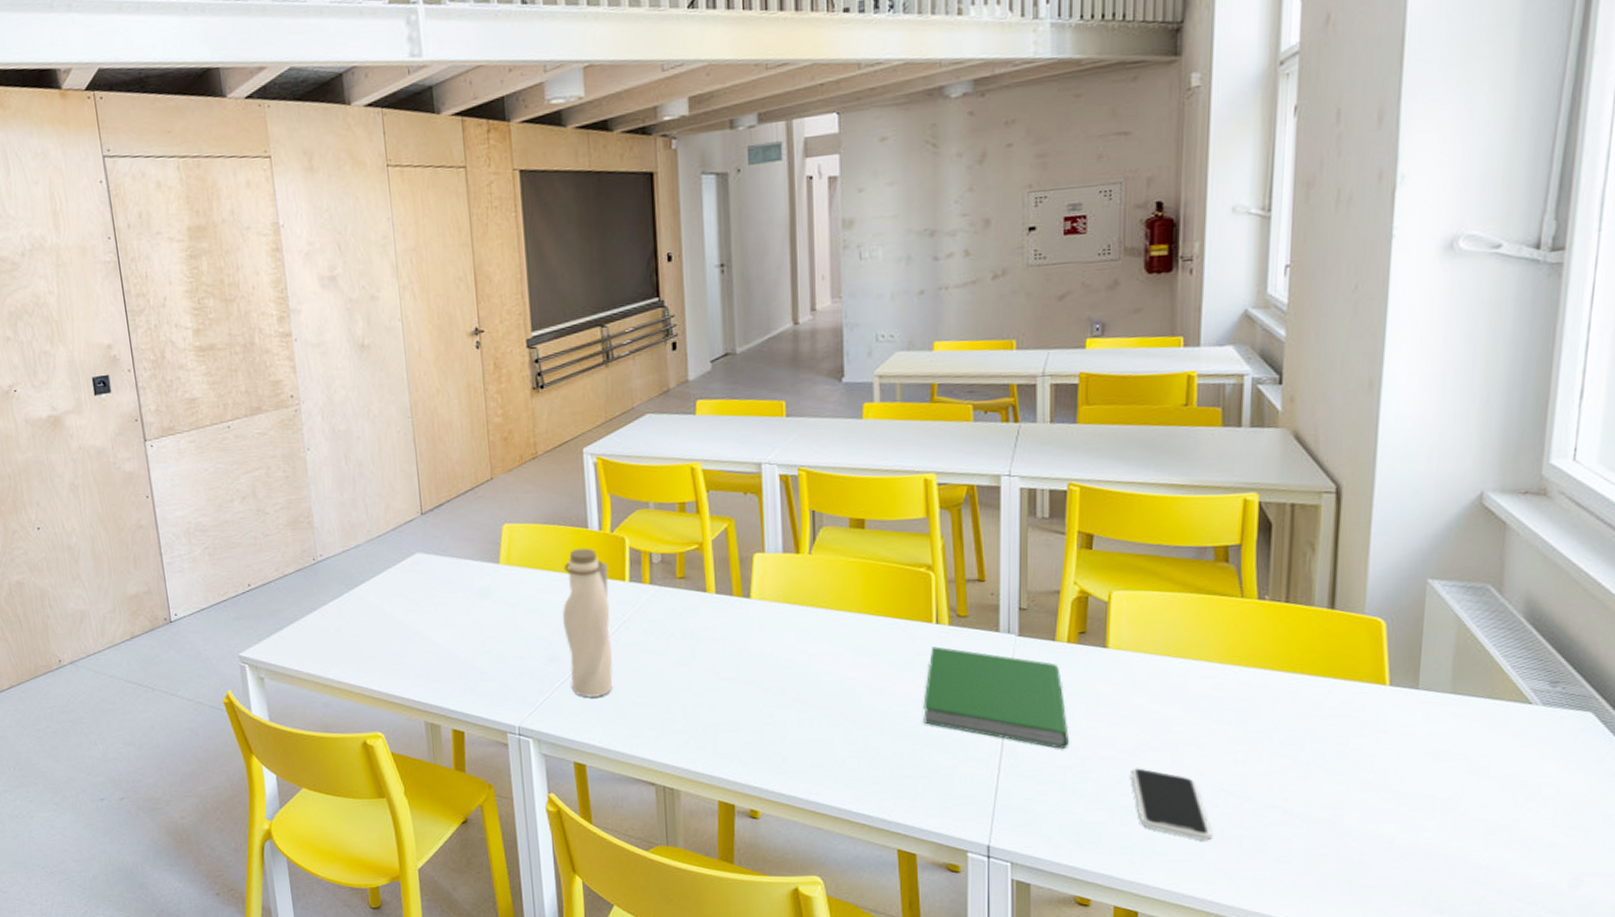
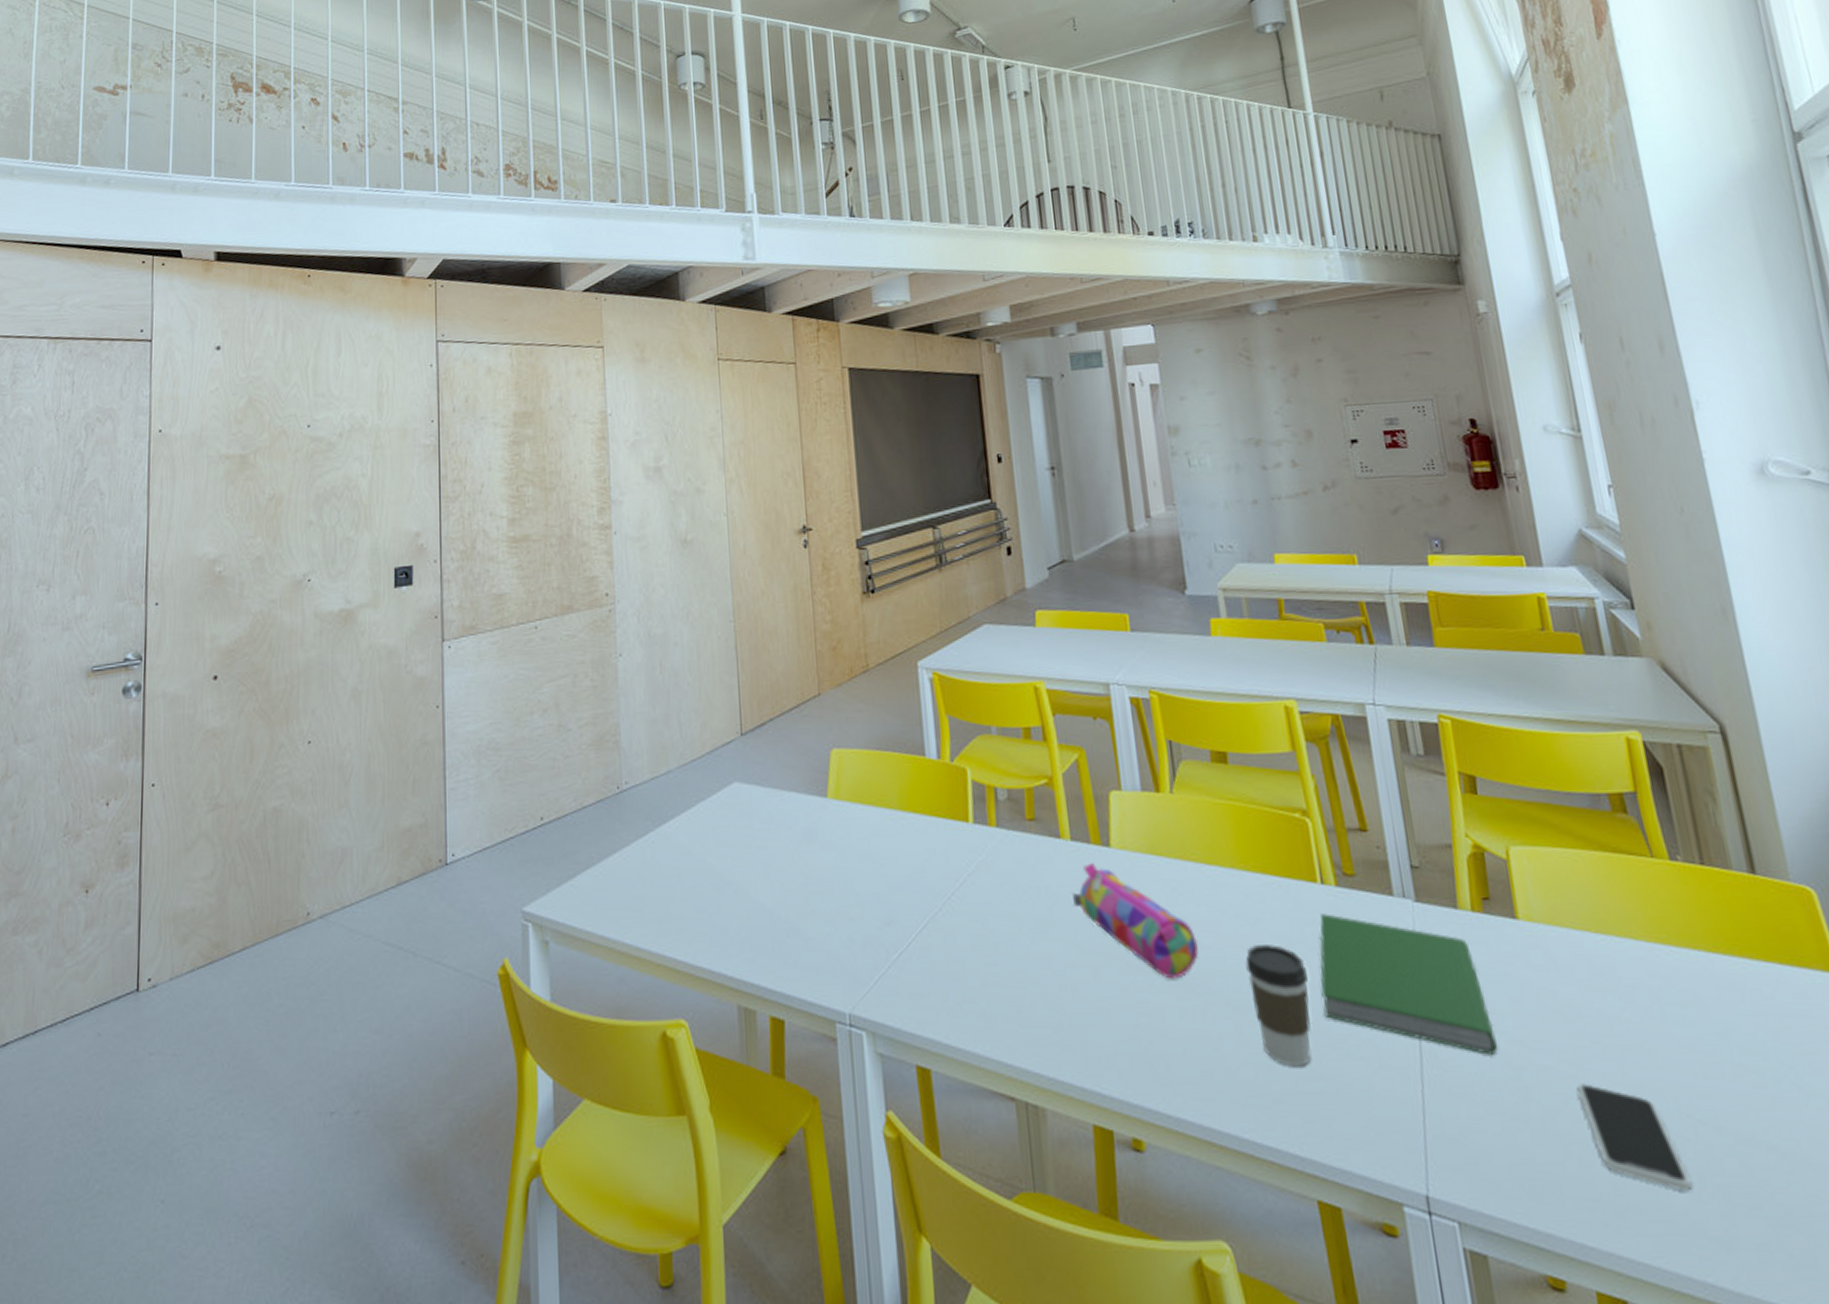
water bottle: present [561,548,613,698] -> none [898,780,960,976]
pencil case: none [714,611,820,698] -> present [1073,863,1199,980]
coffee cup: none [860,671,913,759] -> present [1245,944,1312,1067]

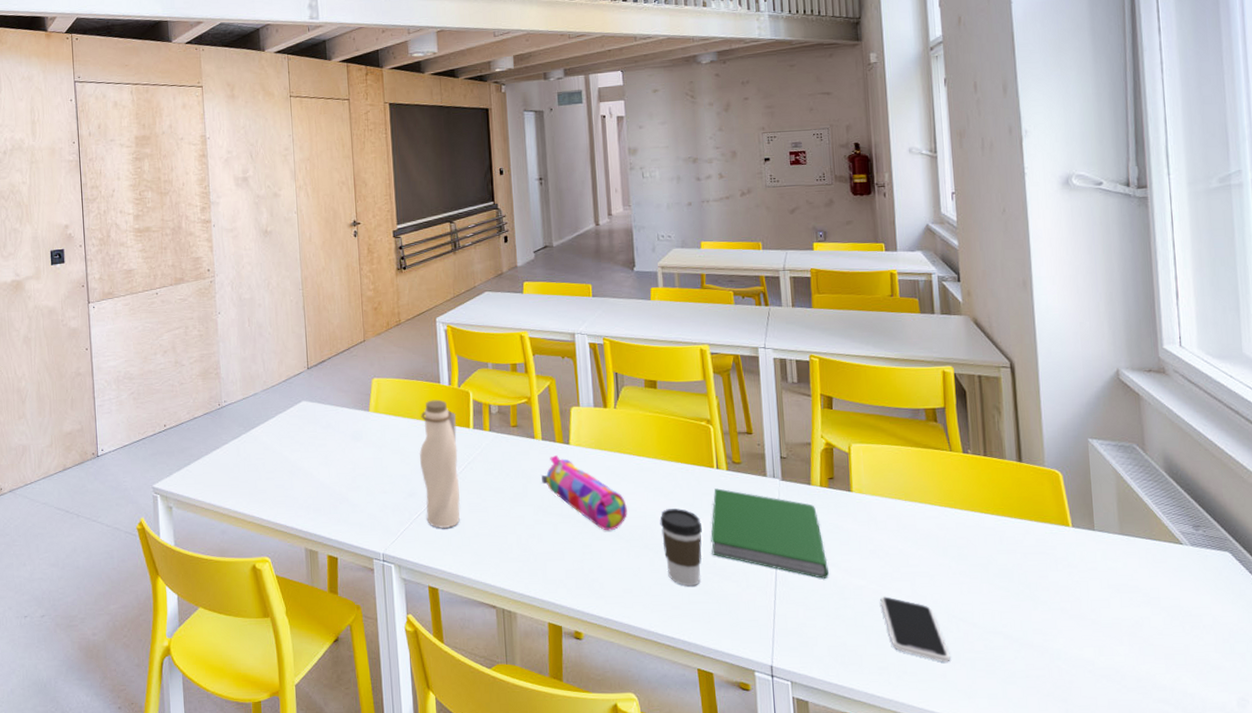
water bottle: none [898,780,960,976] -> present [419,399,461,529]

